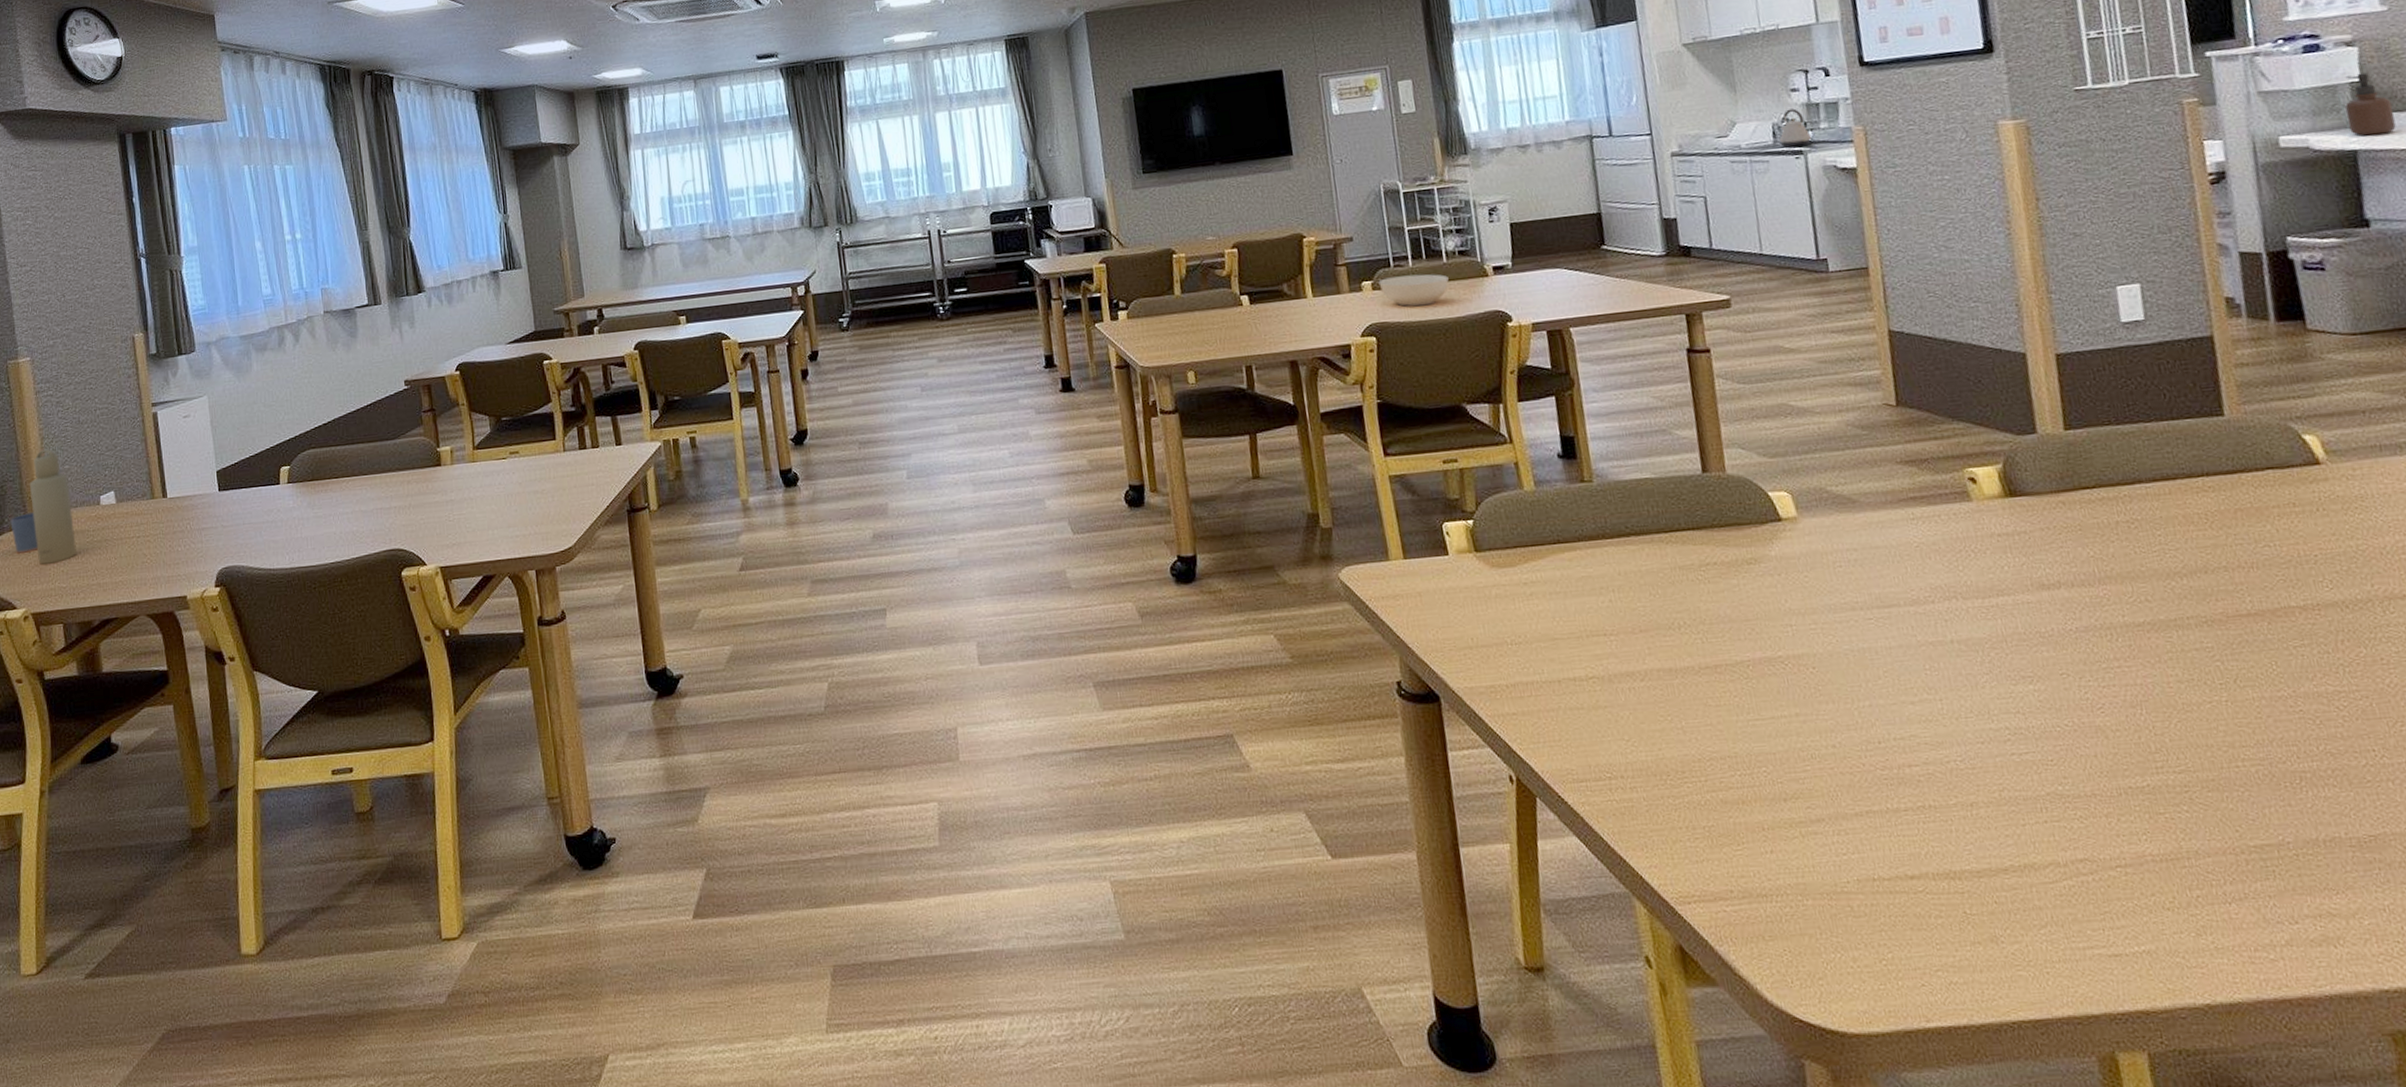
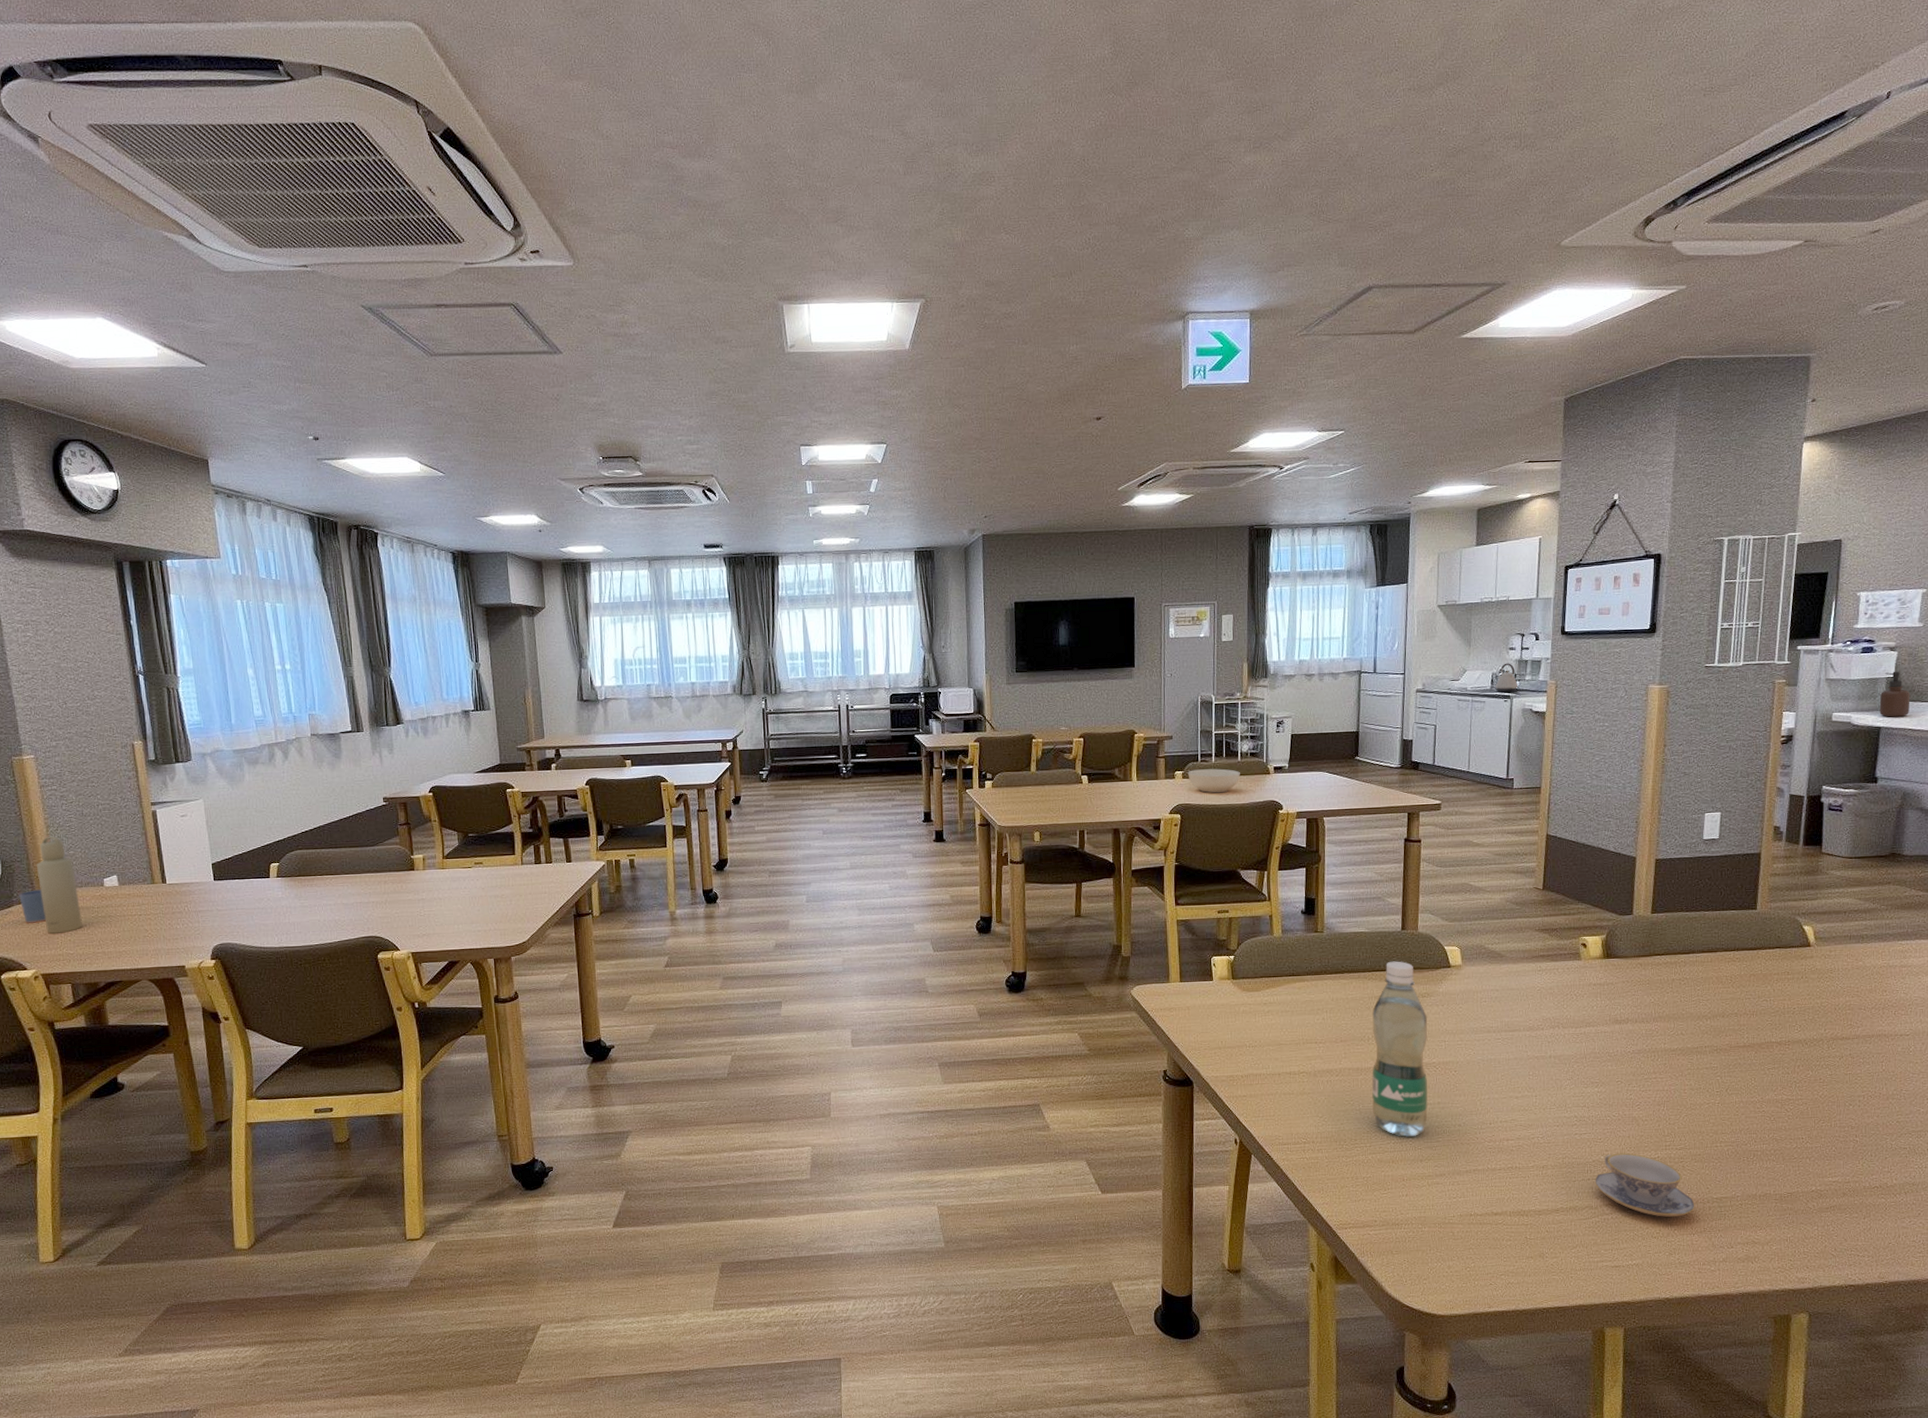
bottle: none [1678,515,1784,766] -> present [1371,961,1428,1137]
teacup: none [2055,780,2223,878] -> present [1595,1153,1695,1218]

